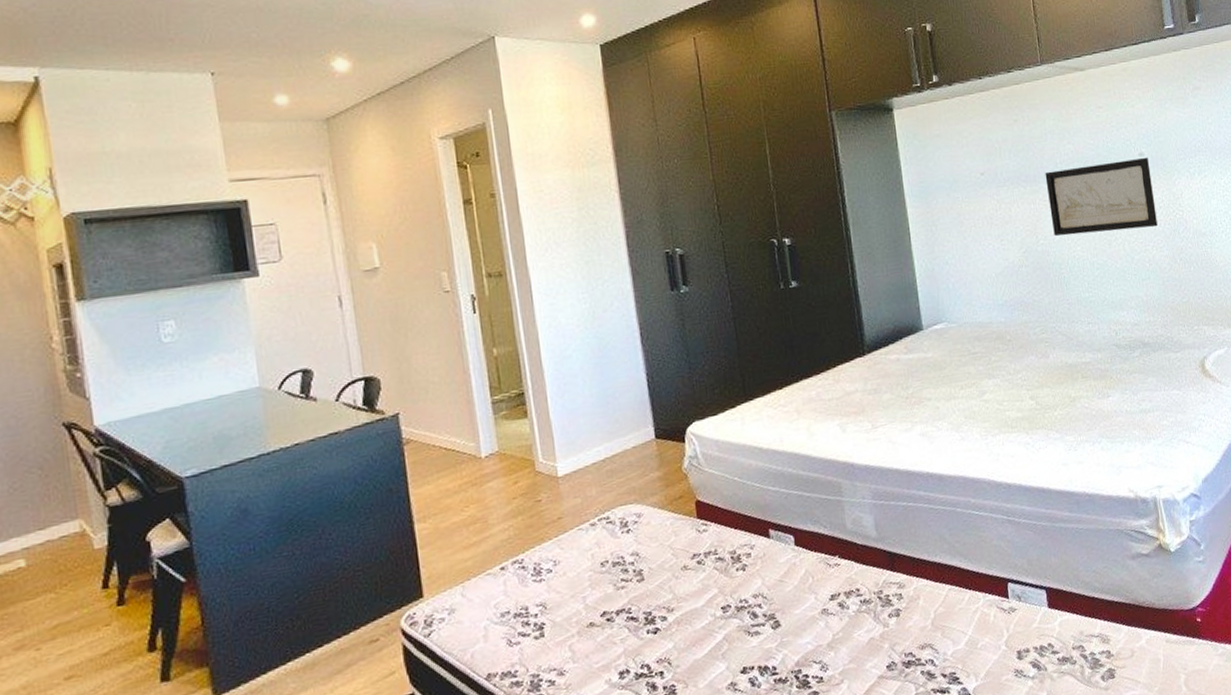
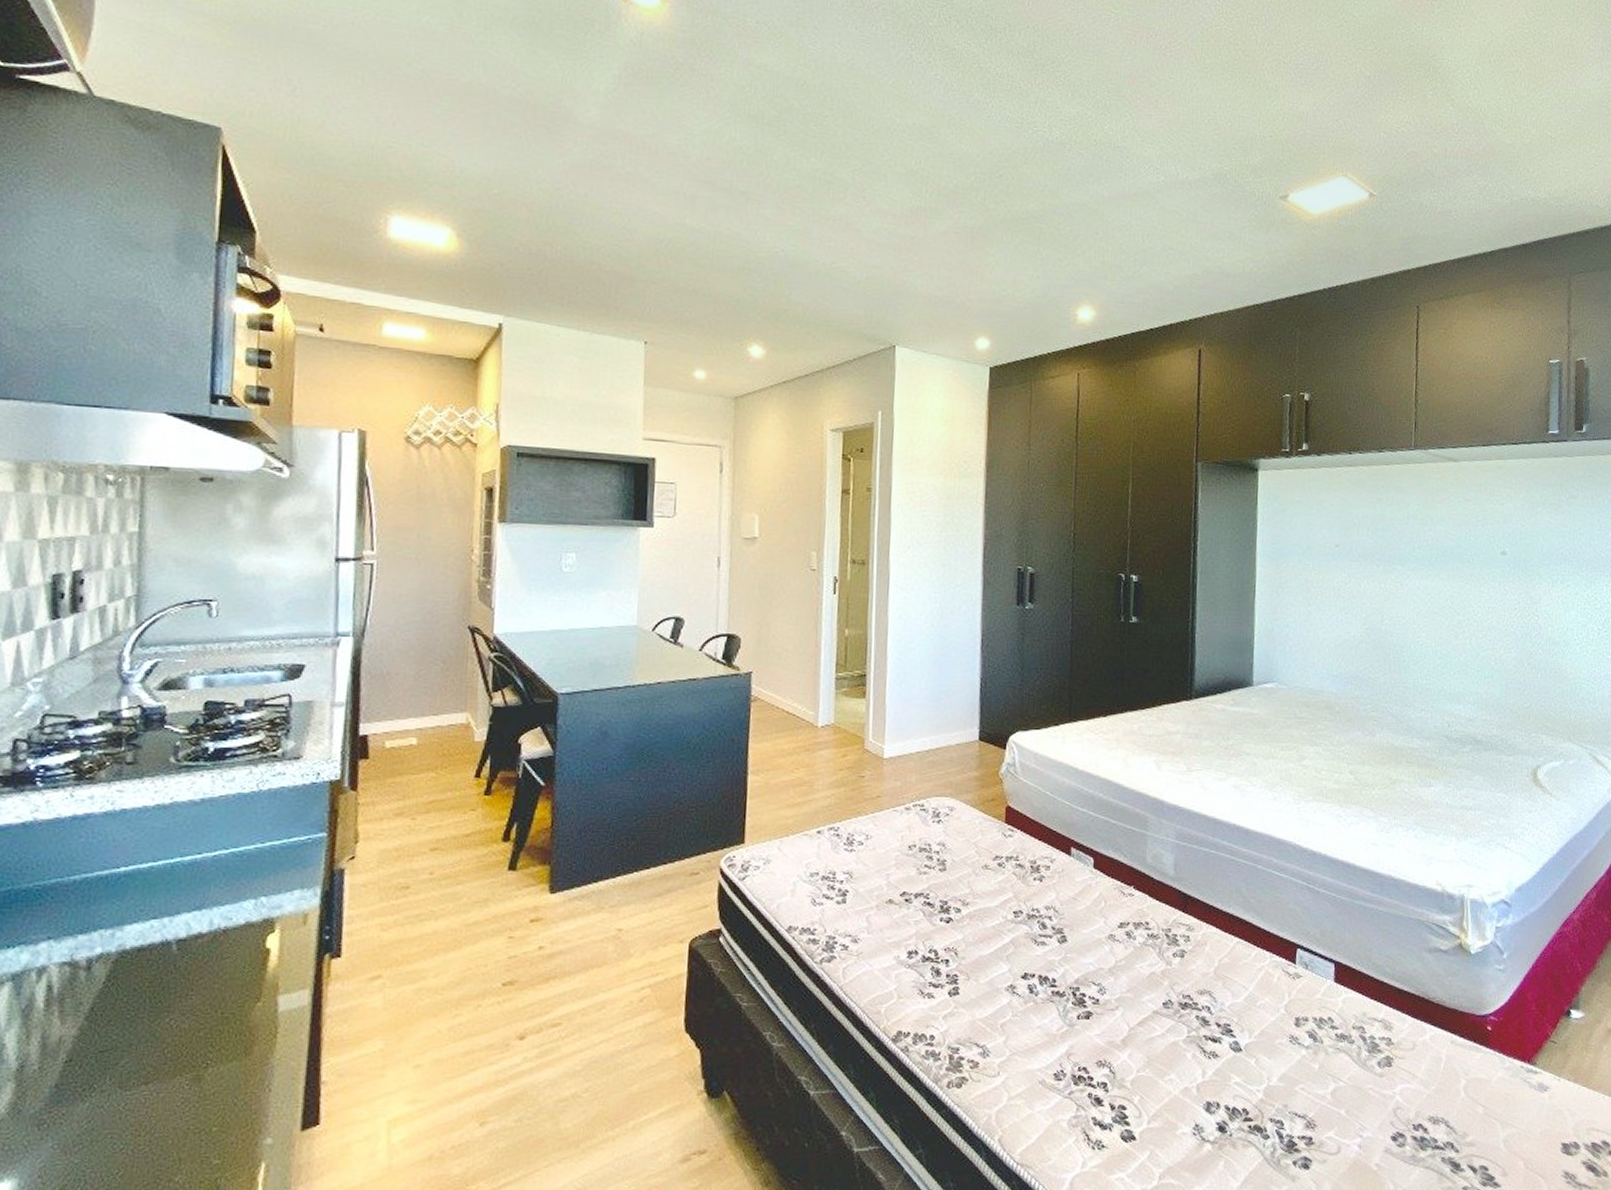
wall art: present [1045,157,1158,236] -> none [1400,554,1511,628]

